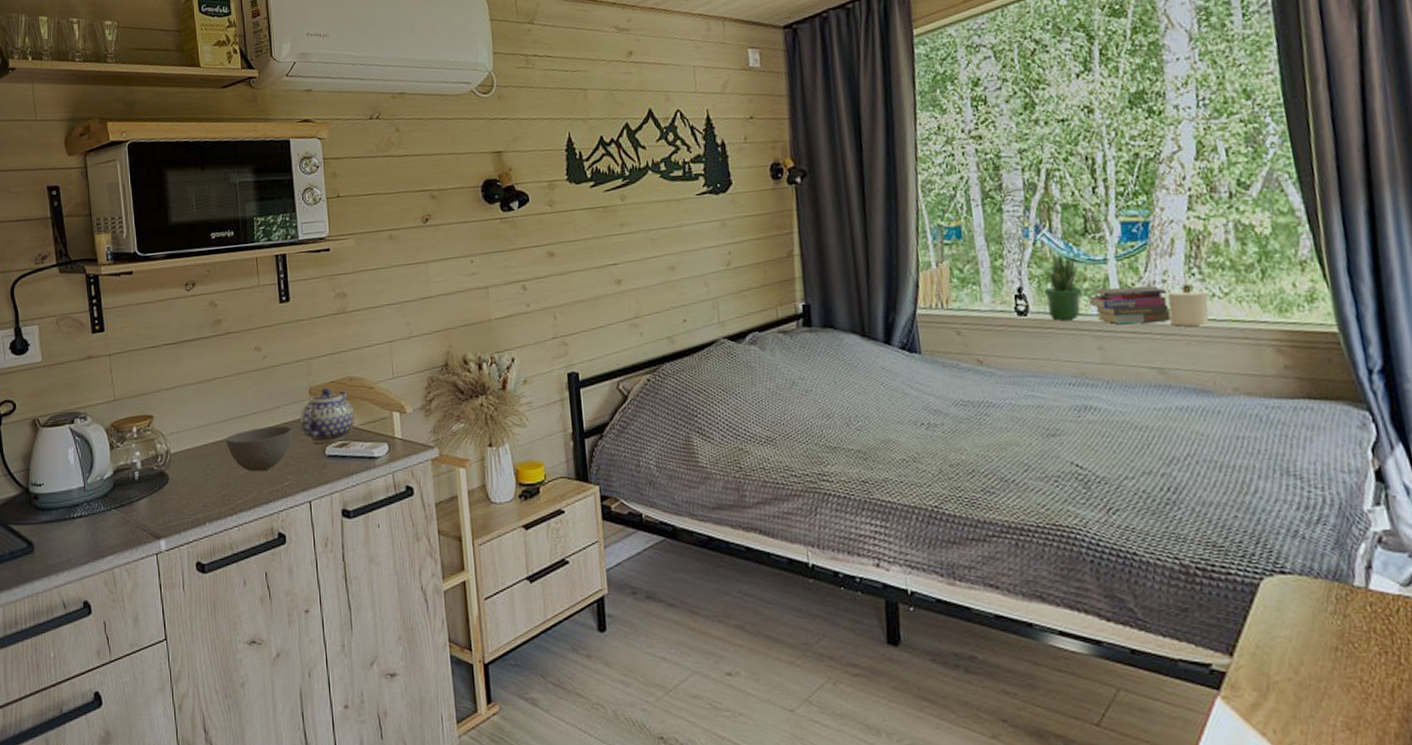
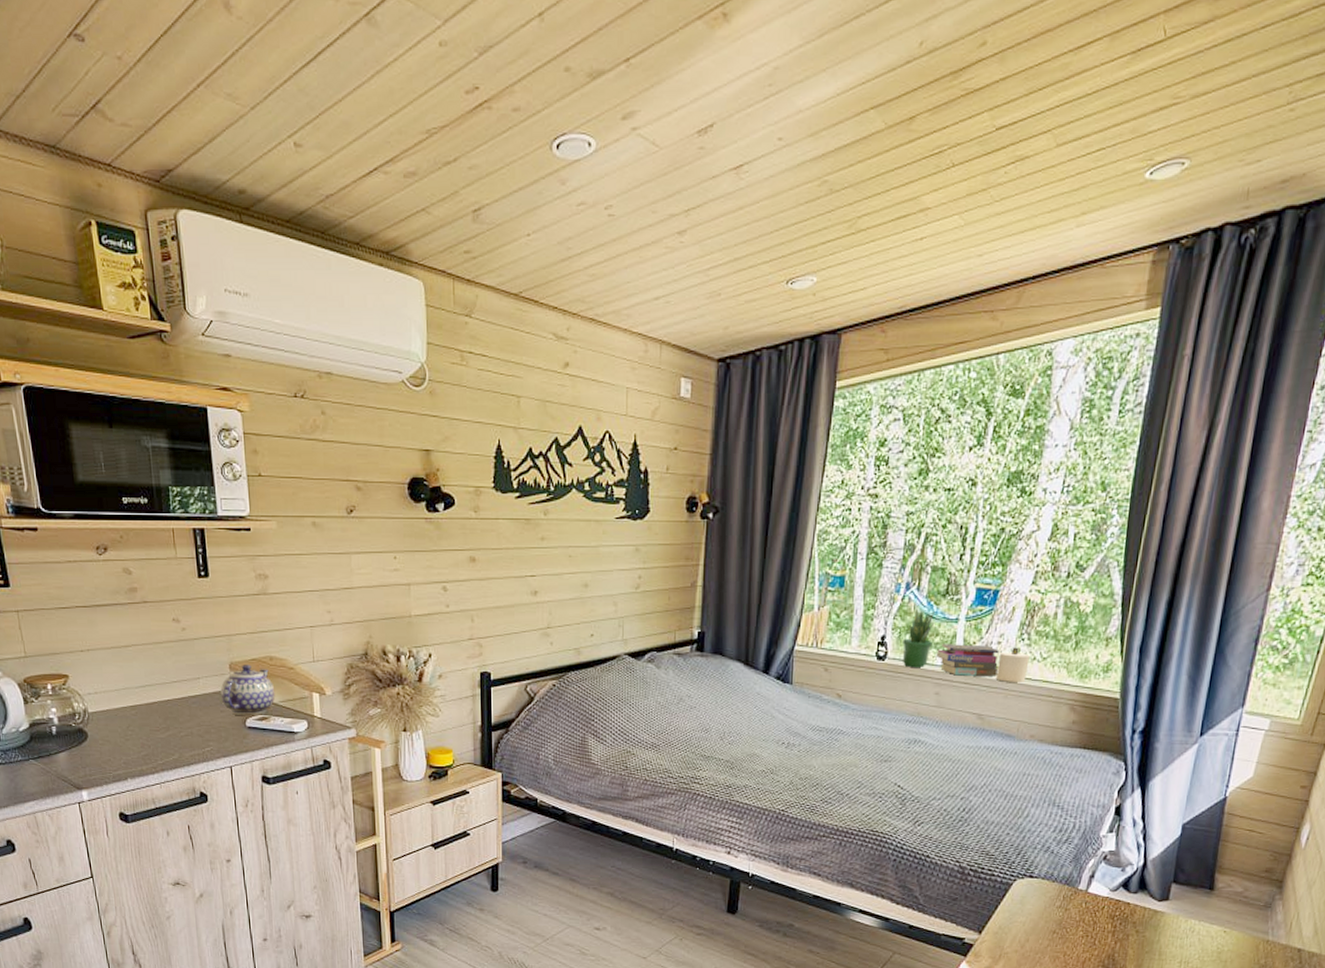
bowl: present [225,426,293,472] -> none [144,696,213,736]

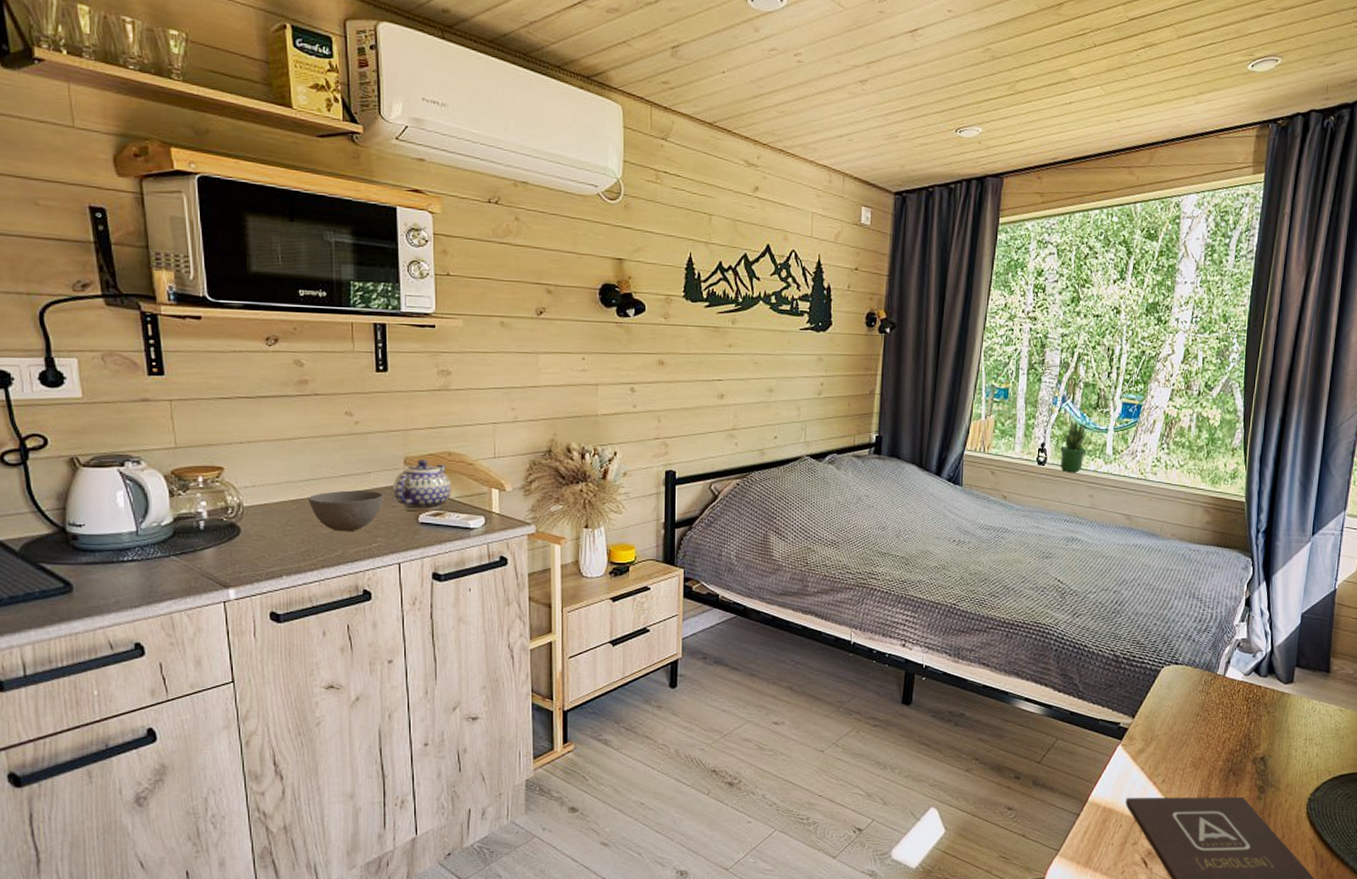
bowl: none [144,696,213,736] -> present [308,490,384,532]
books: present [936,644,999,676] -> none [1089,451,1143,481]
candle: present [995,647,1030,683] -> none [1141,455,1169,488]

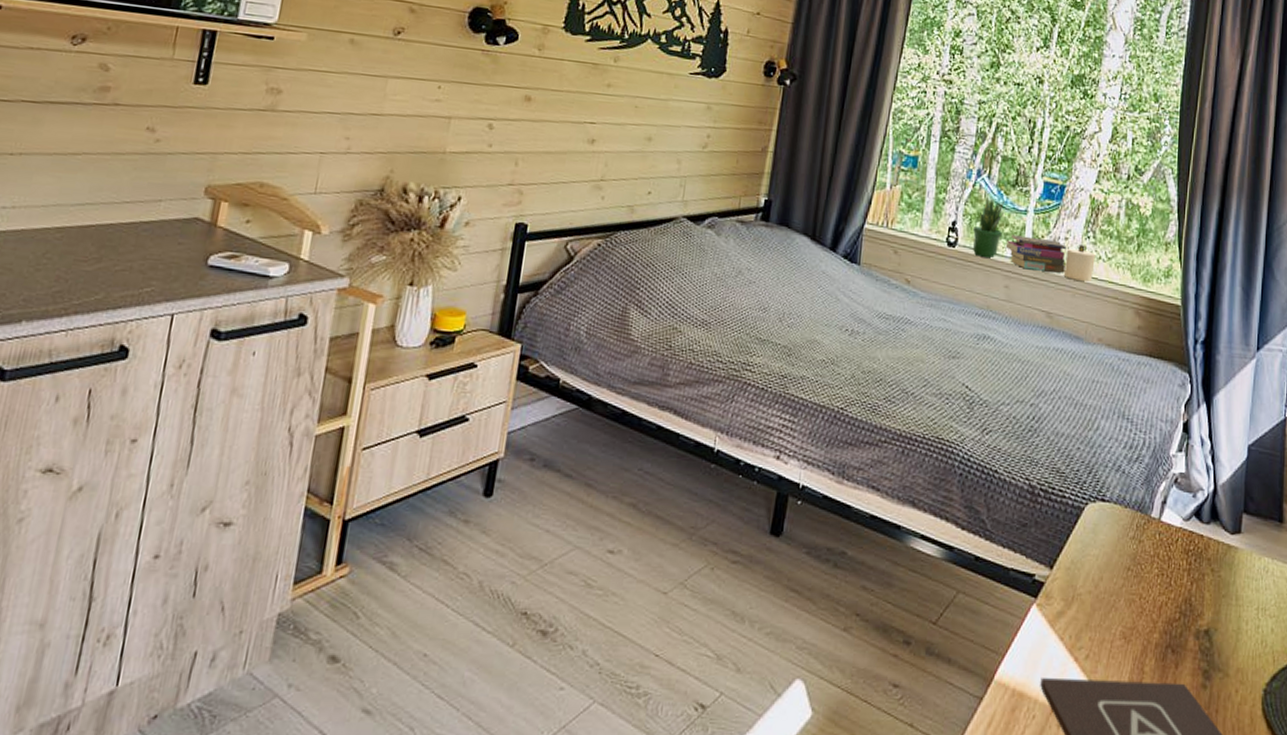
bowl: present [308,490,384,532] -> none [76,220,172,271]
teapot: present [392,459,452,512] -> none [182,189,258,253]
books: none [1089,451,1143,481] -> present [1005,235,1066,273]
candle: none [1141,455,1169,488] -> present [1063,244,1095,283]

